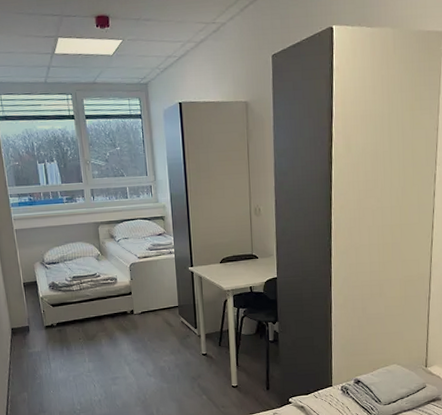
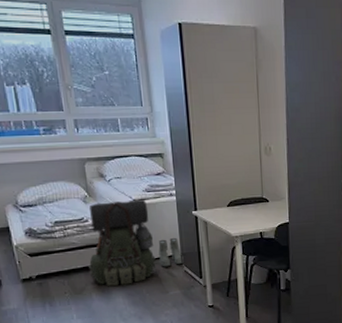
backpack: none [99,257,157,334] -> present [88,199,156,286]
boots: none [158,291,181,318] -> present [158,237,184,267]

